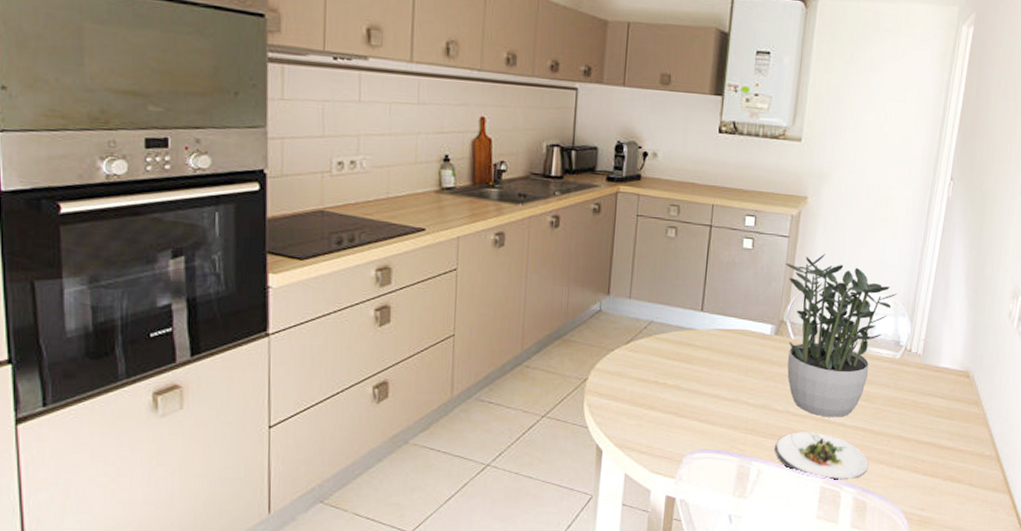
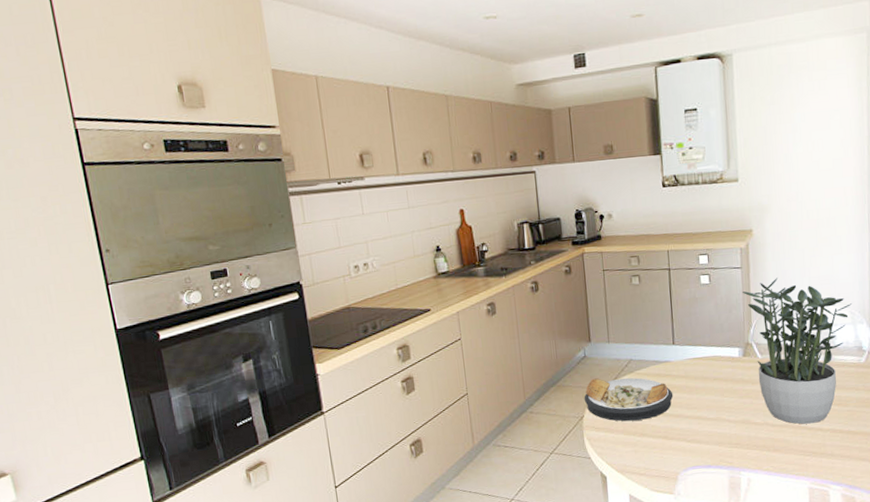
plate: none [591,337,693,391] -> present [584,378,674,422]
salad plate: present [774,432,869,480] -> none [759,439,852,480]

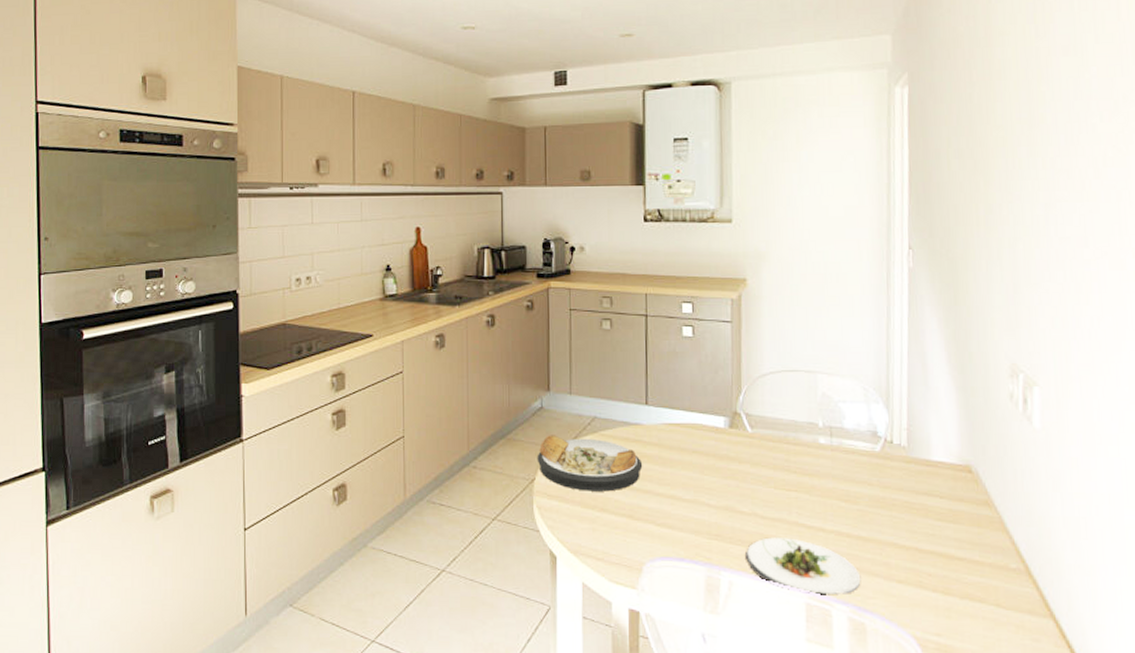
potted plant: present [742,278,853,424] -> none [732,338,866,521]
salad plate: none [759,439,852,480] -> present [744,537,861,595]

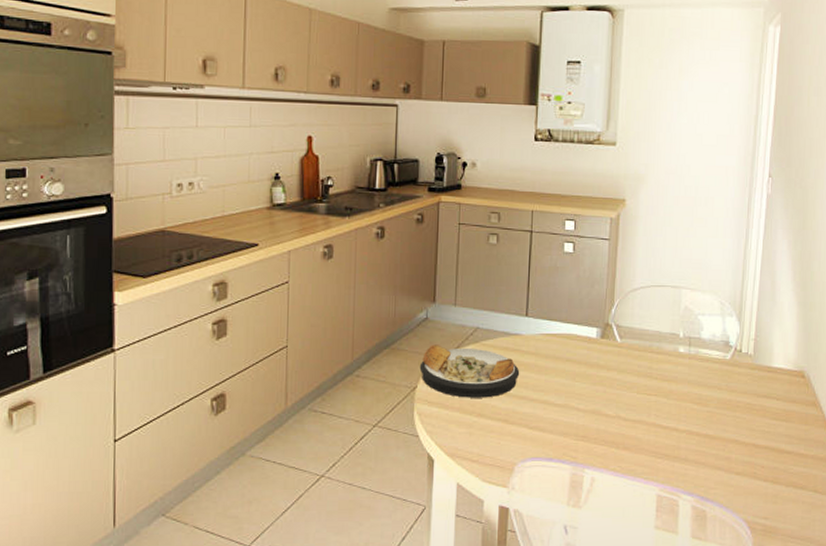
salad plate: present [744,537,861,595] -> none [606,437,706,488]

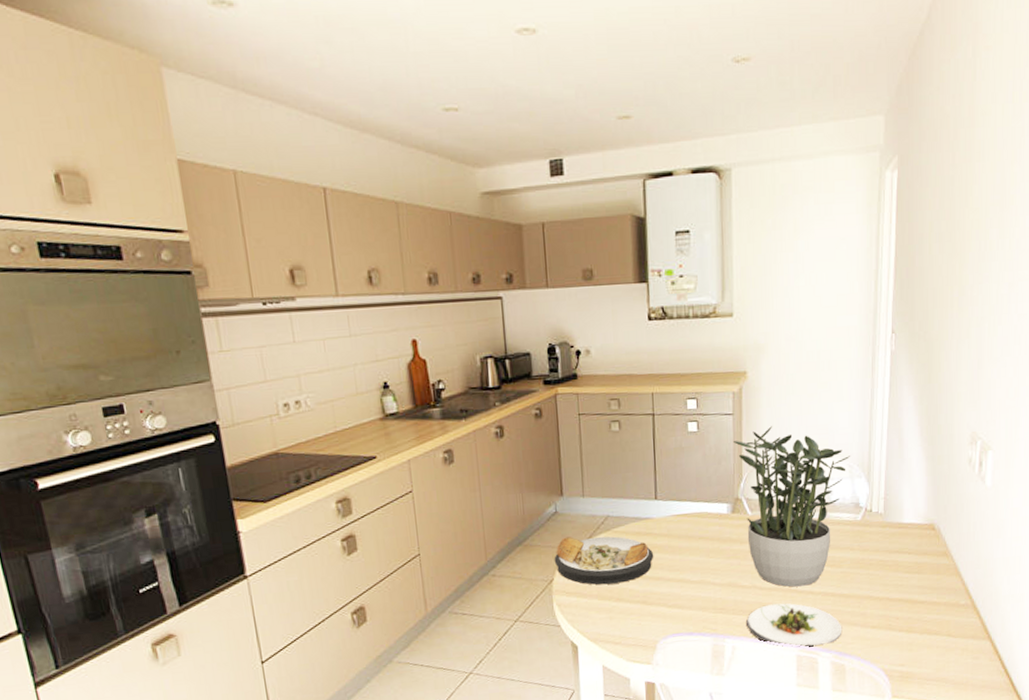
salad plate: none [606,437,706,488] -> present [745,603,842,648]
potted plant: none [608,255,723,422] -> present [734,426,851,587]

